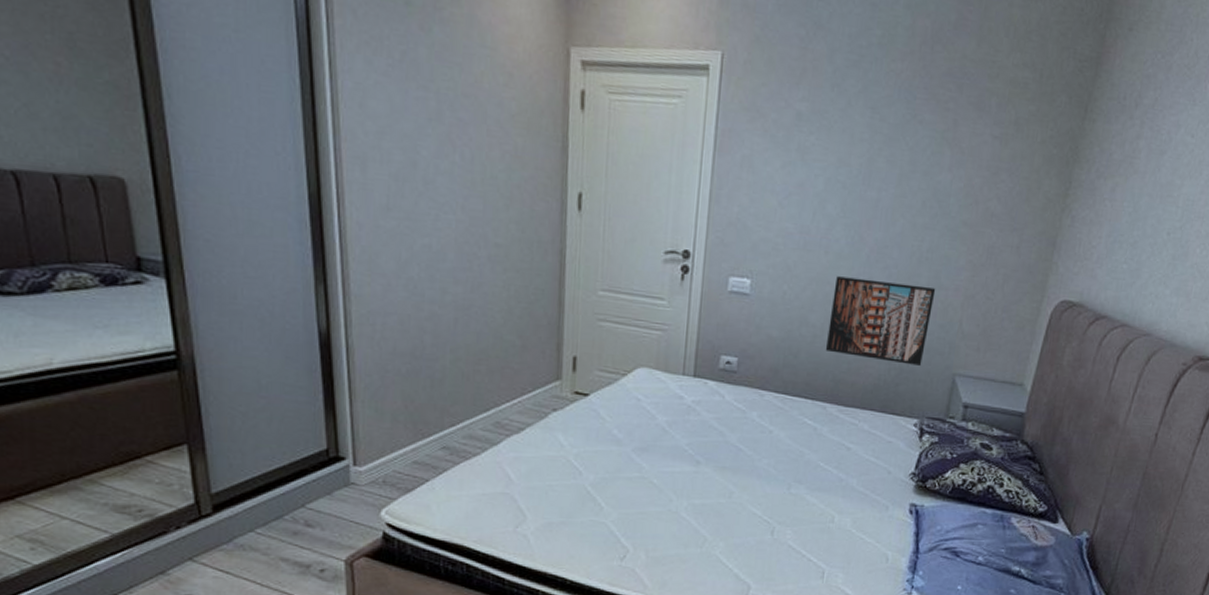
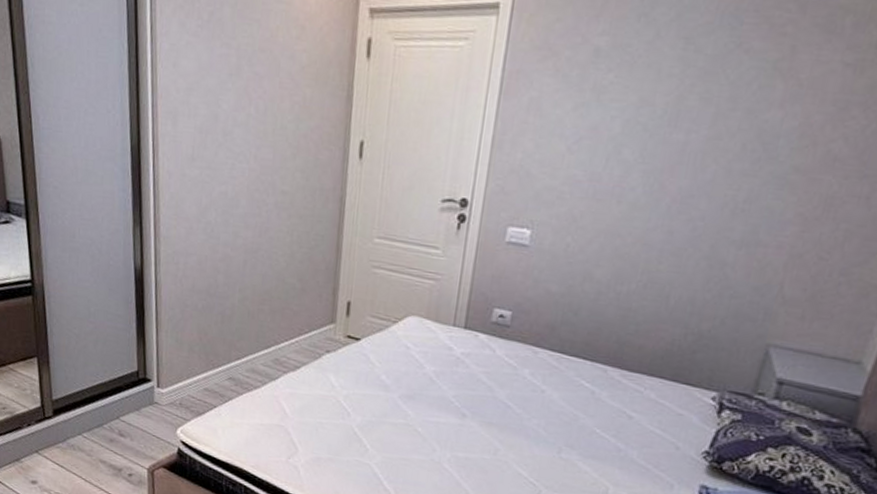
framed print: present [825,276,936,367] -> none [610,228,752,334]

